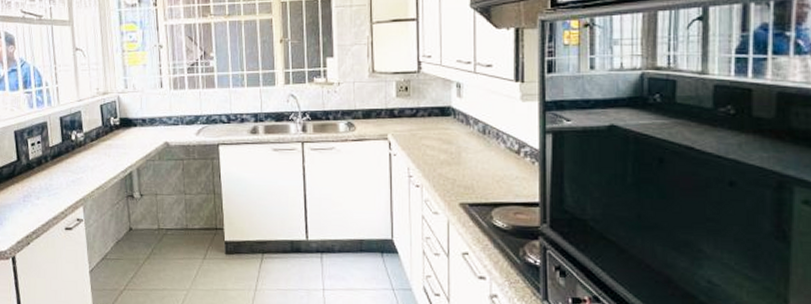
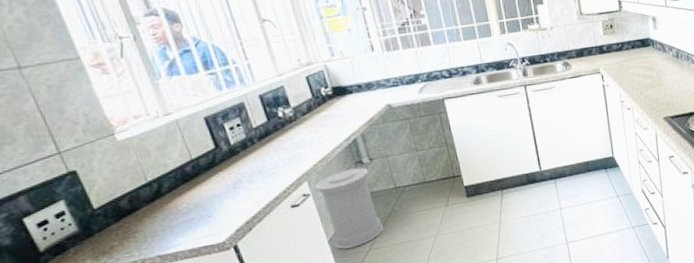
trash can: none [89,201,142,283] -> present [316,167,384,249]

